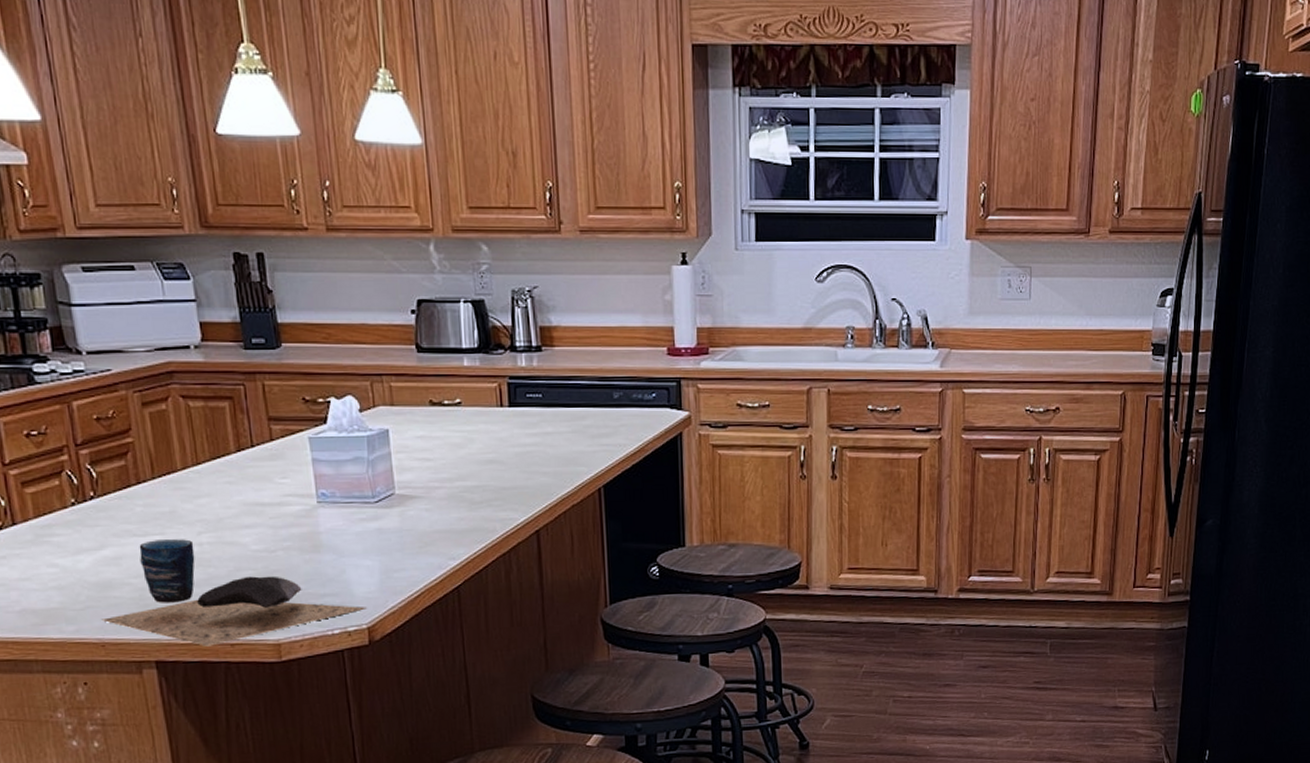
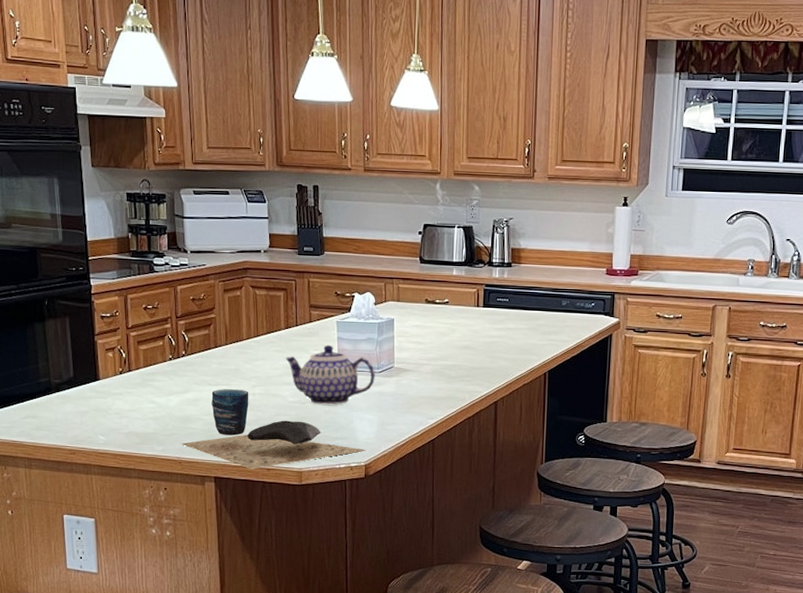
teapot: none [240,470,370,552] -> present [285,345,375,405]

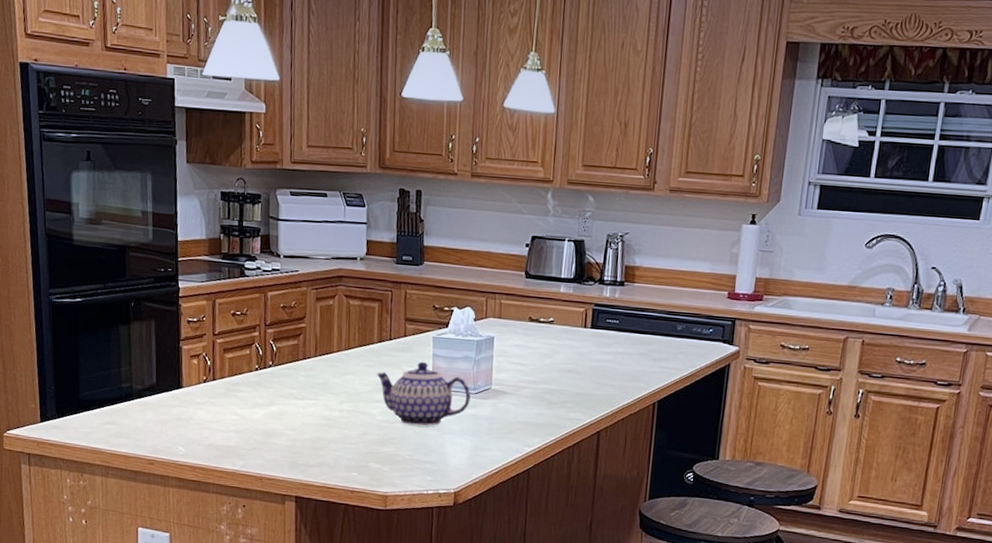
cup: present [181,389,366,469] -> none [262,403,456,490]

